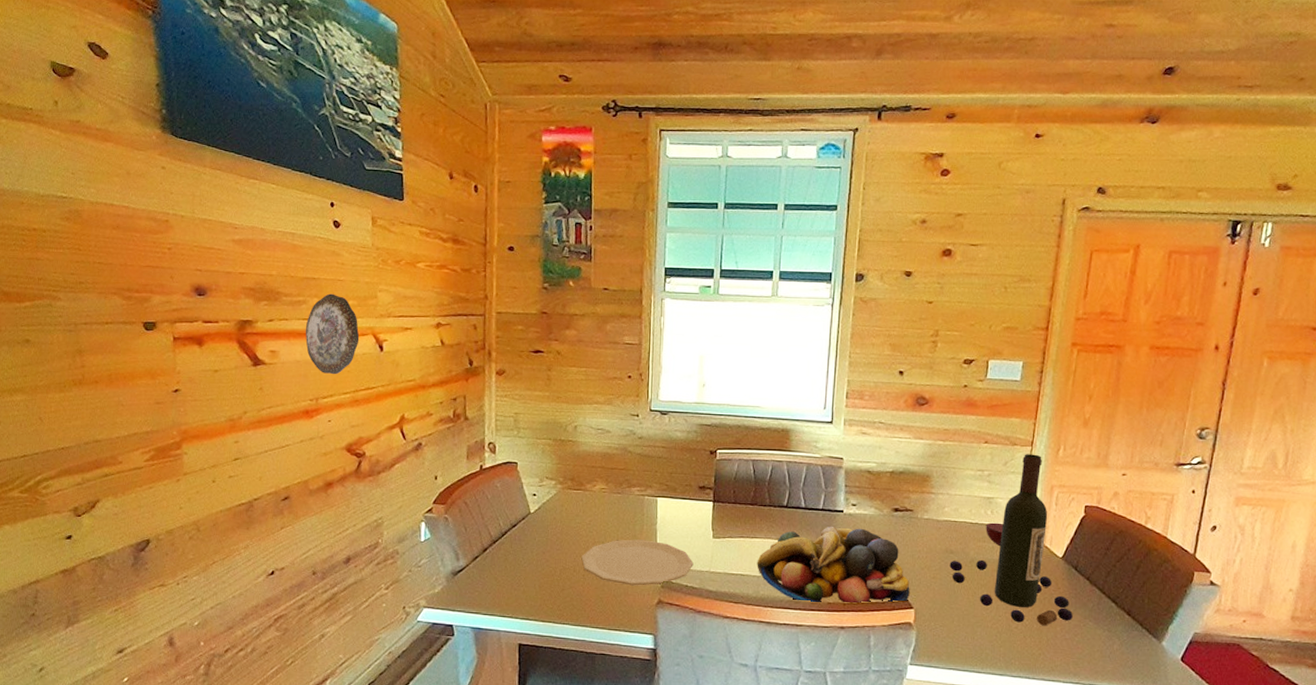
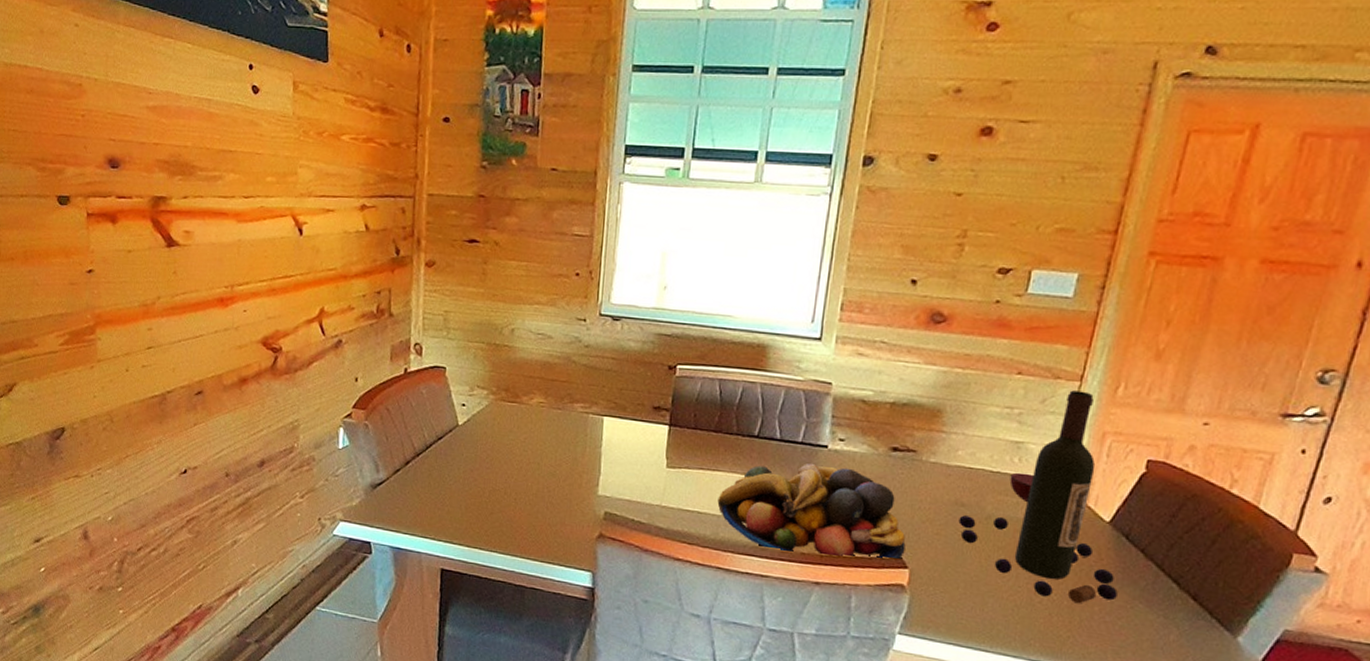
decorative plate: present [305,293,360,375] -> none [220,168,278,260]
plate: present [581,539,694,586] -> none [513,461,642,517]

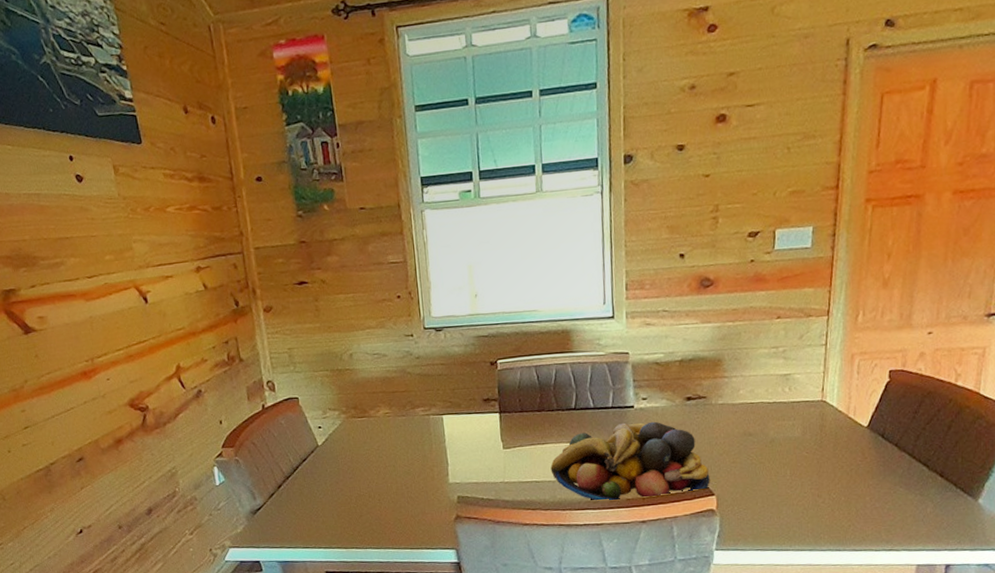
wine bottle: present [958,390,1118,604] -> none [749,323,882,498]

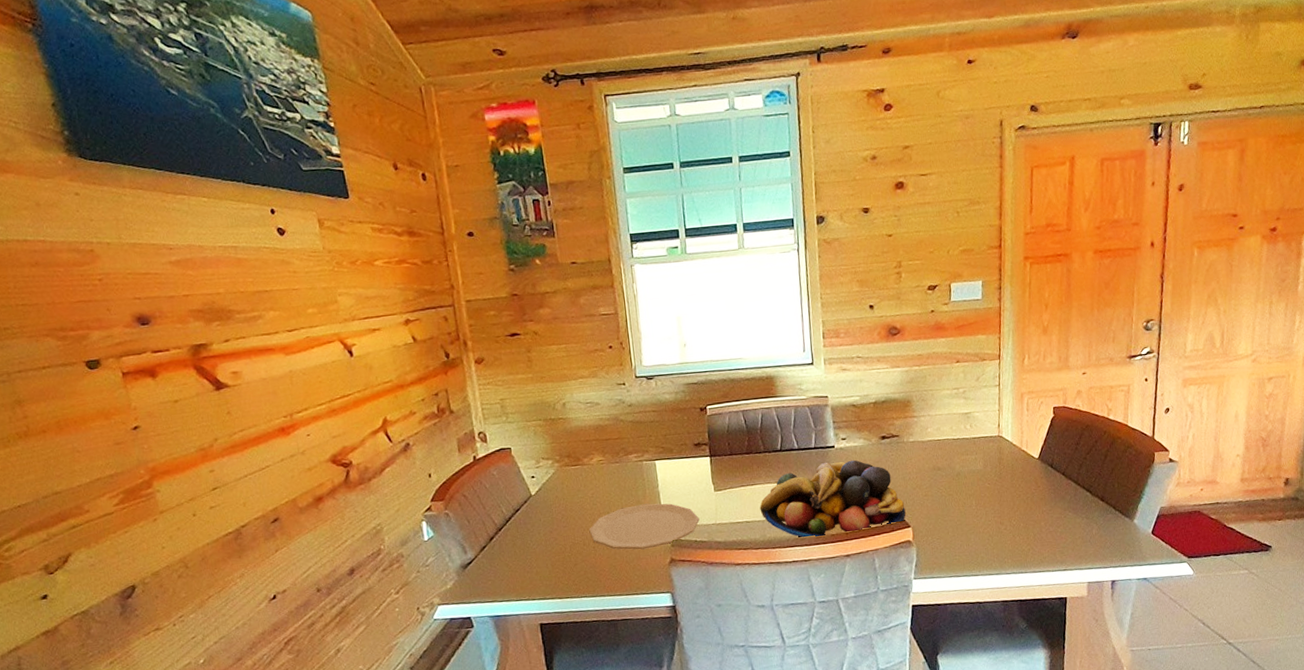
plate: none [374,458,487,505] -> present [589,503,700,550]

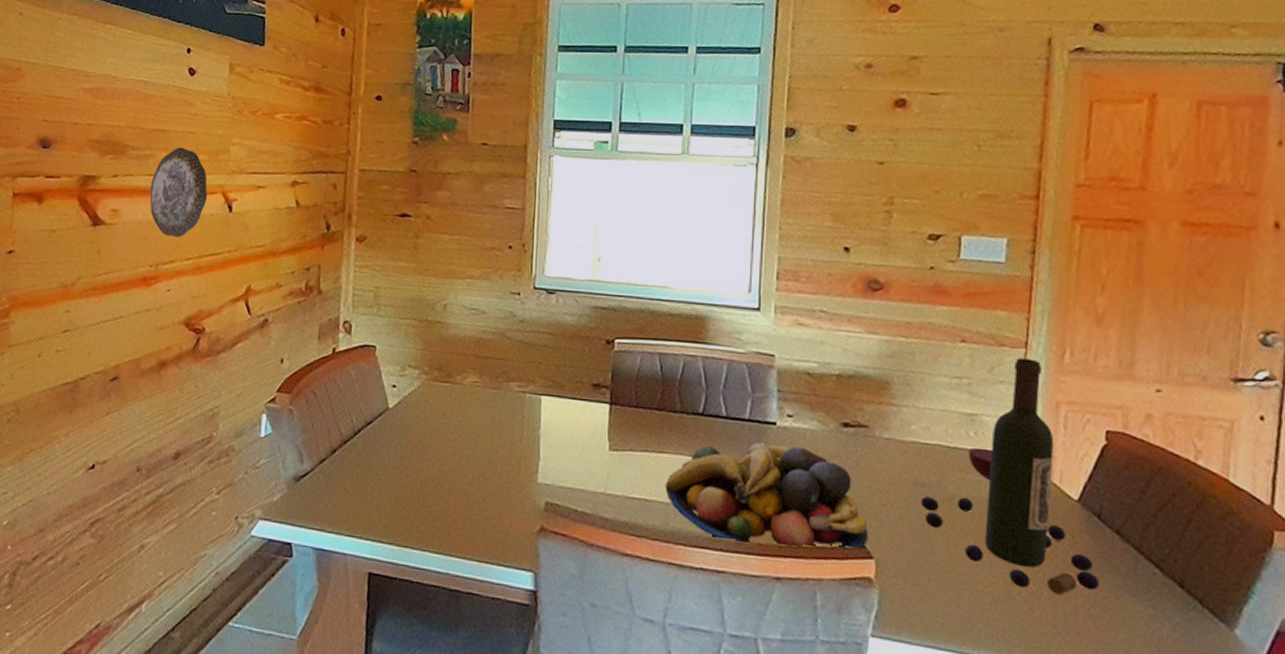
decorative plate: none [266,304,326,388] -> present [149,147,208,238]
plate: present [589,503,700,550] -> none [447,446,585,508]
wine bottle: none [938,366,1054,524] -> present [921,358,1099,595]

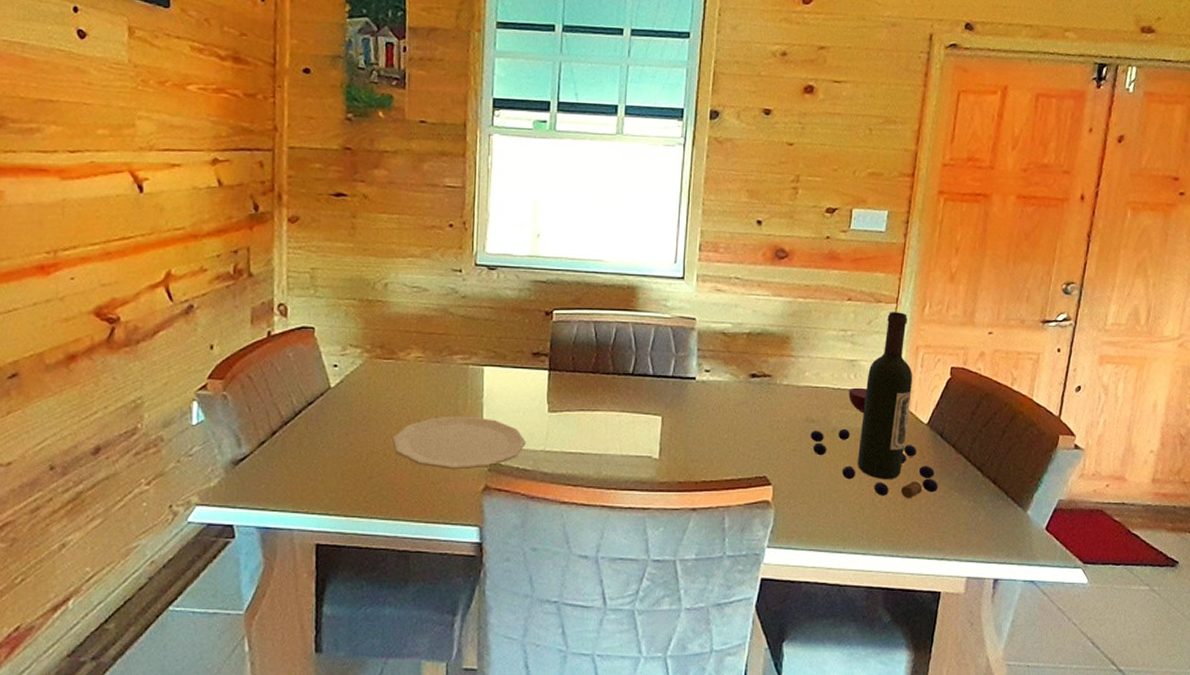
decorative plate: present [149,147,208,238] -> none [39,120,112,221]
plate: none [447,446,585,508] -> present [392,416,526,470]
fruit bowl: present [665,441,868,551] -> none [598,395,768,483]

